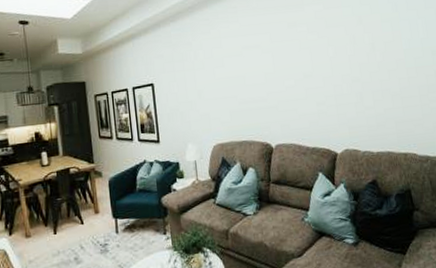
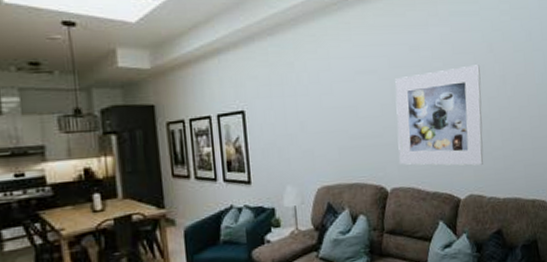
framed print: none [276,35,357,124] -> present [395,65,484,166]

